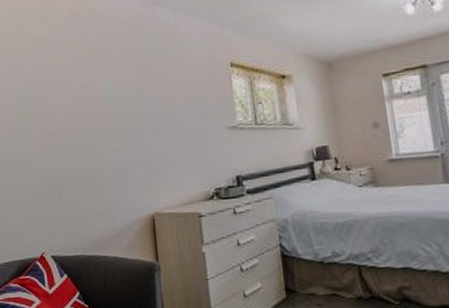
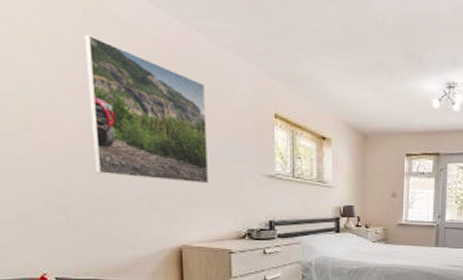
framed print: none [70,32,175,152] -> present [84,34,210,184]

